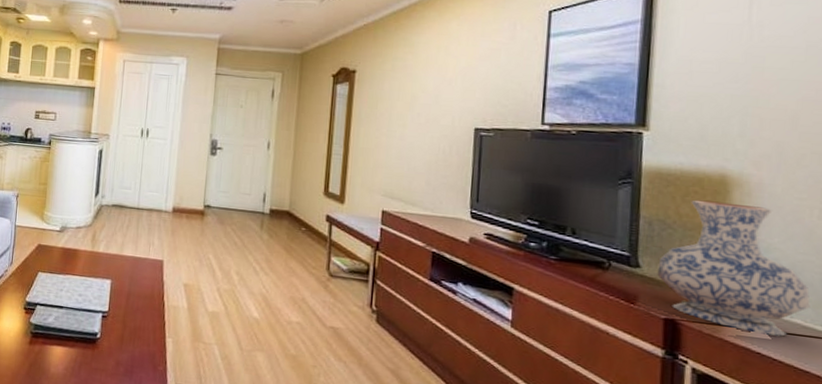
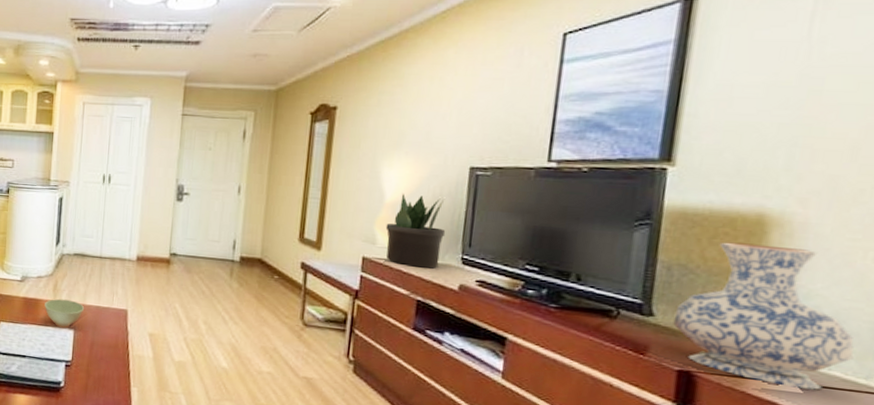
bowl: none [83,249,122,279] -> present [44,298,85,329]
planter: none [402,151,456,222] -> present [385,193,446,269]

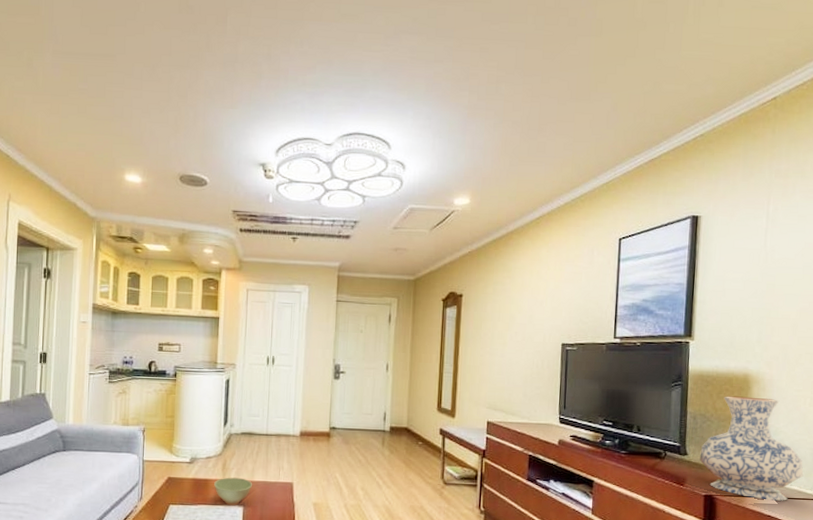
planter: present [385,193,446,269] -> none [503,366,547,429]

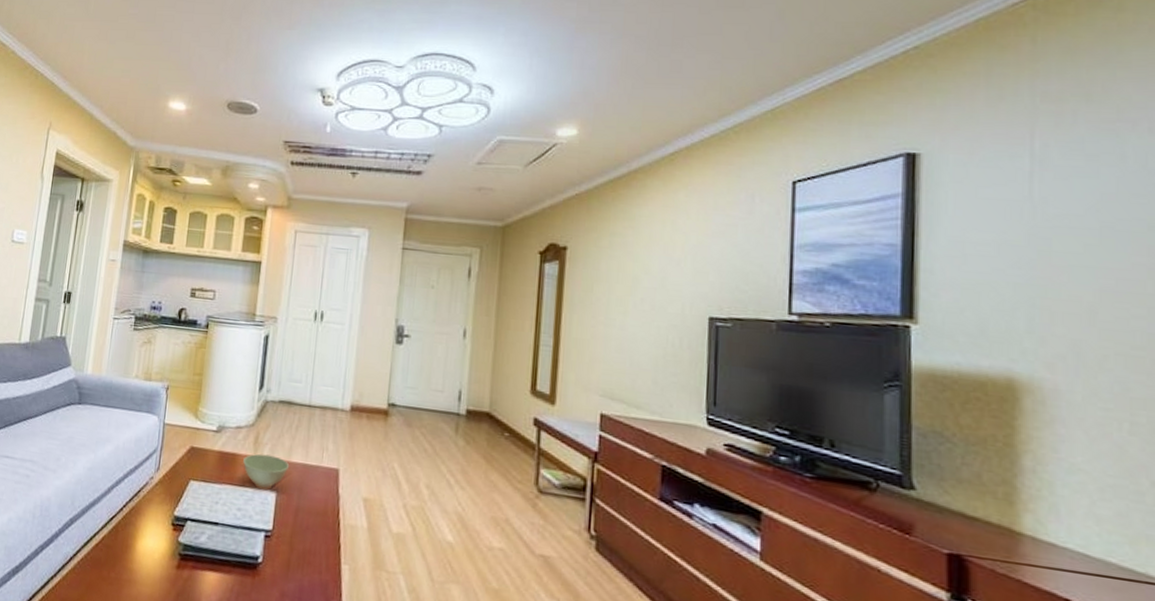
vase: present [699,396,804,501] -> none [936,407,1127,580]

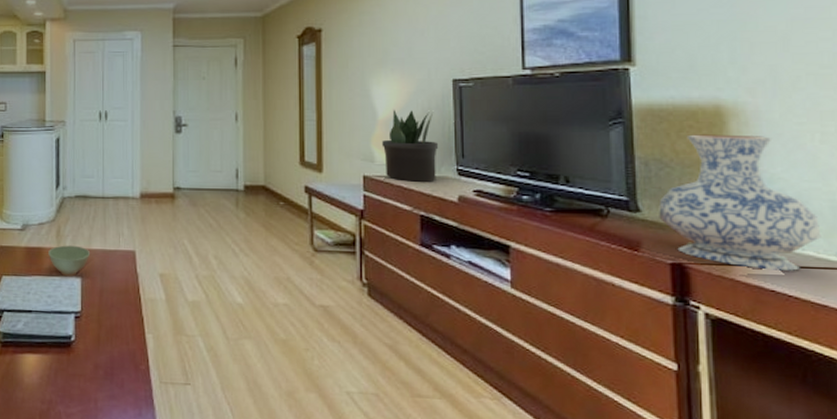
planter: none [624,343,688,429] -> present [381,109,439,183]
vase: none [936,407,1127,580] -> present [658,134,821,271]

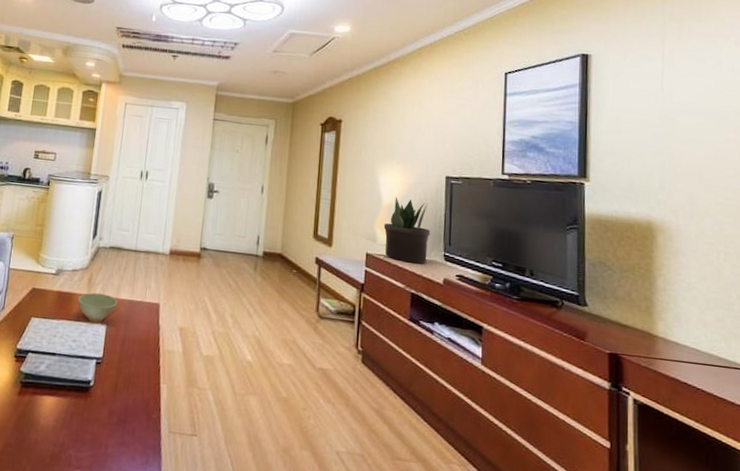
vase: present [658,134,821,271] -> none [601,244,723,368]

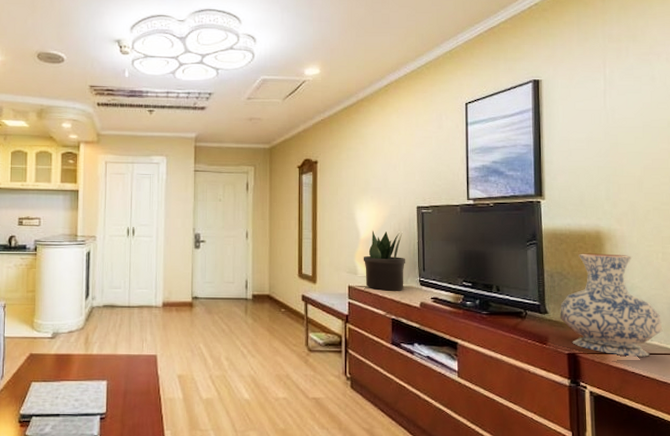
bowl: present [78,292,118,324] -> none [77,351,116,381]
vase: none [601,244,723,368] -> present [560,253,663,357]

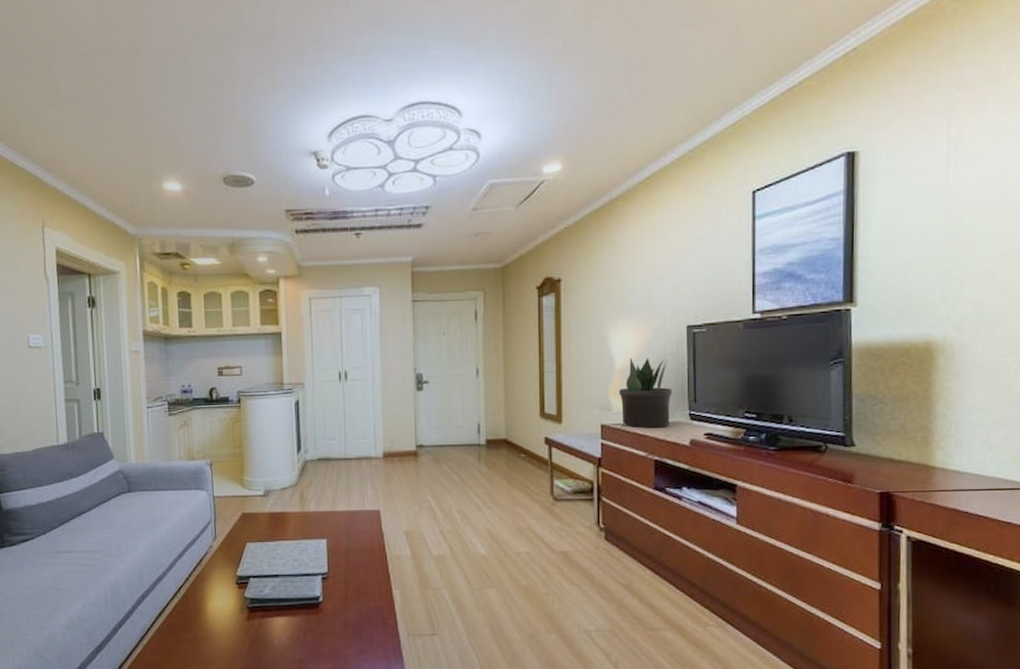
vase: present [560,253,663,357] -> none [871,369,1011,494]

